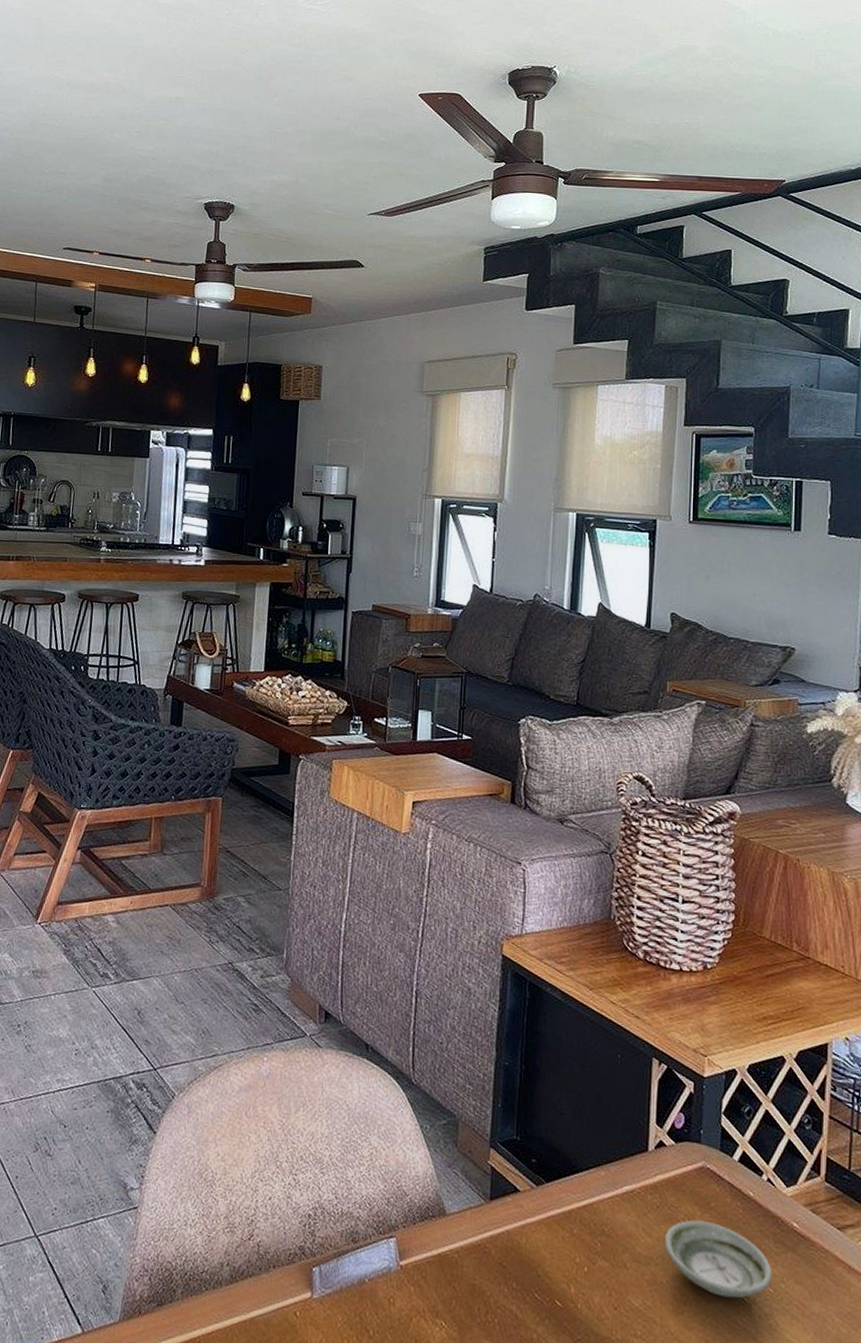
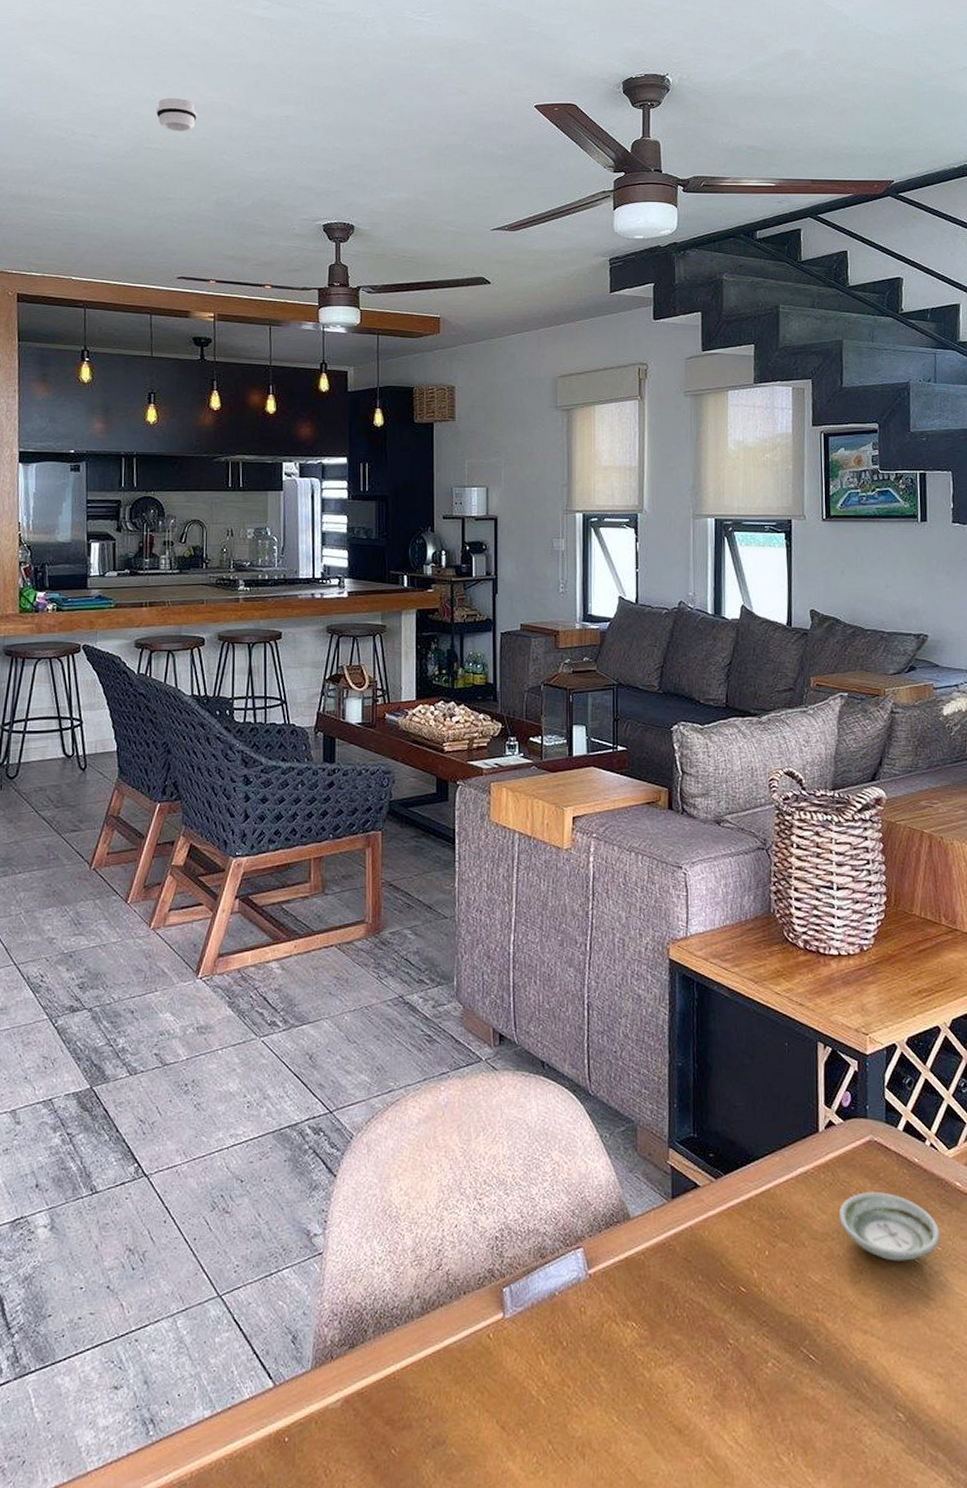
smoke detector: none [54,77,92,110] -> present [156,98,197,132]

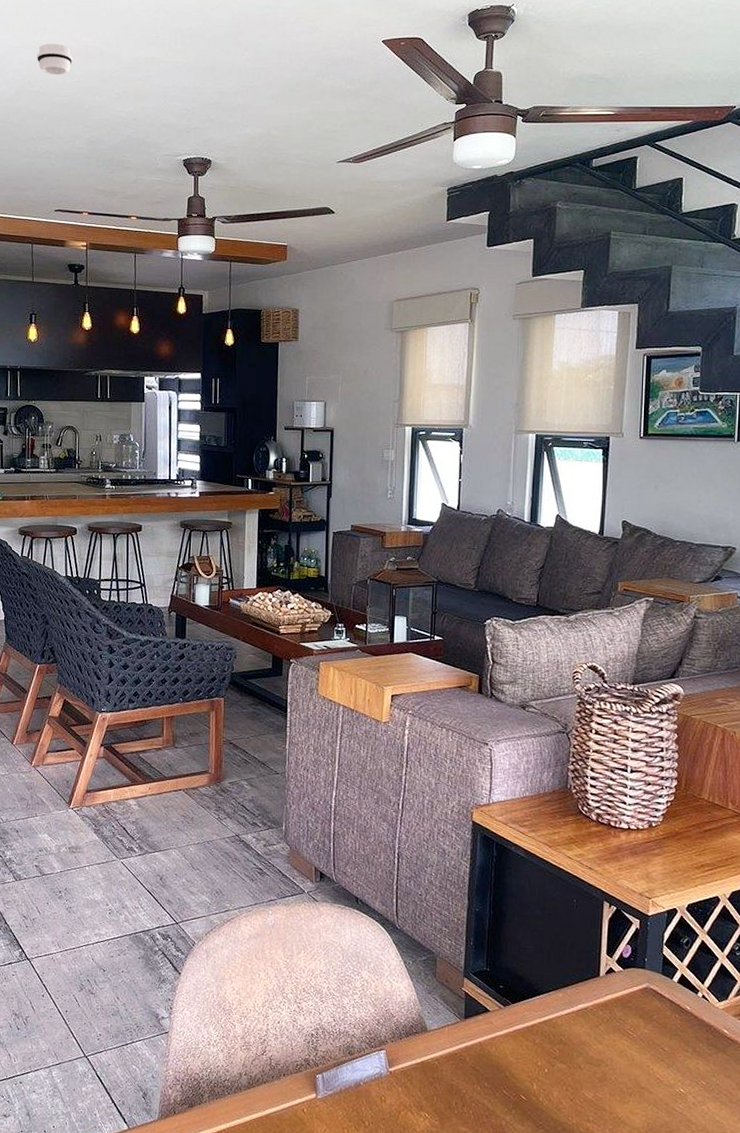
saucer: present [838,1192,940,1261] -> none [613,1030,706,1090]

